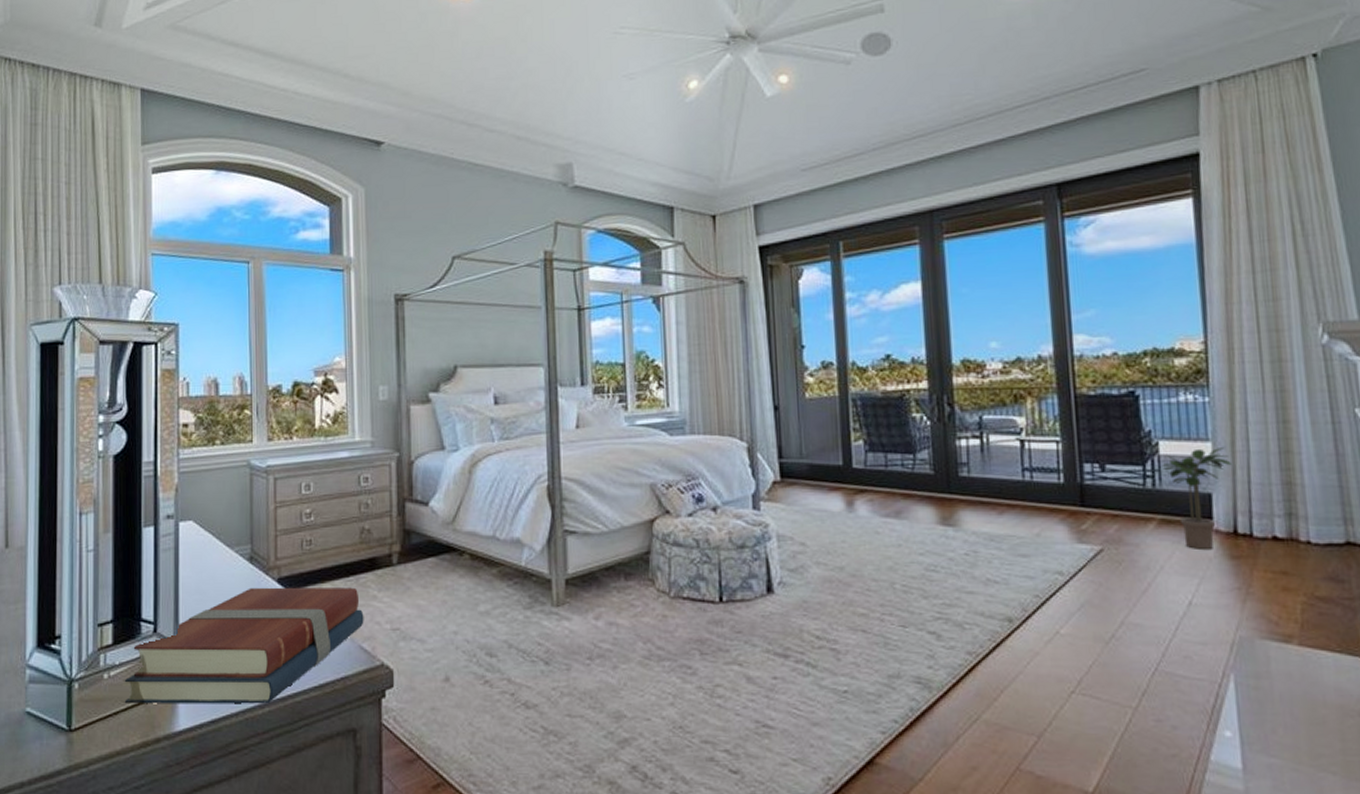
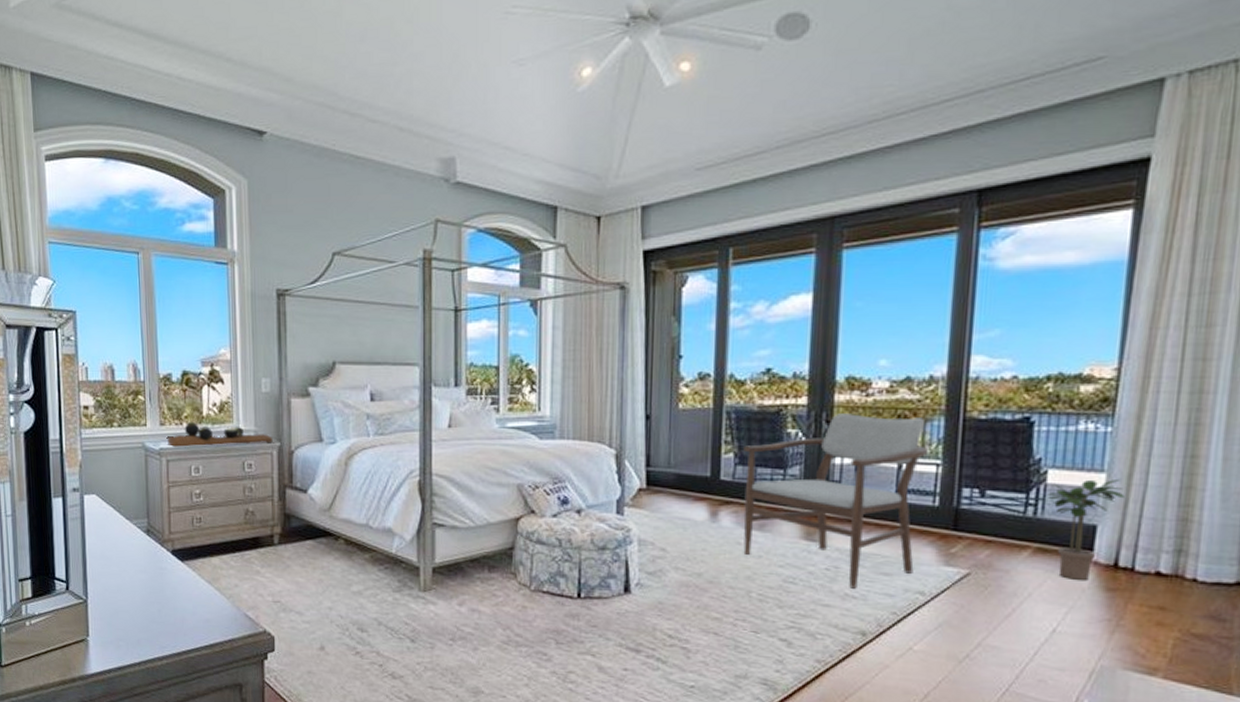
books: present [124,587,364,704] -> none [43,556,249,657]
decorative tray: none [276,434,391,465] -> present [167,421,273,448]
armchair: none [872,395,1050,573] -> present [743,413,929,589]

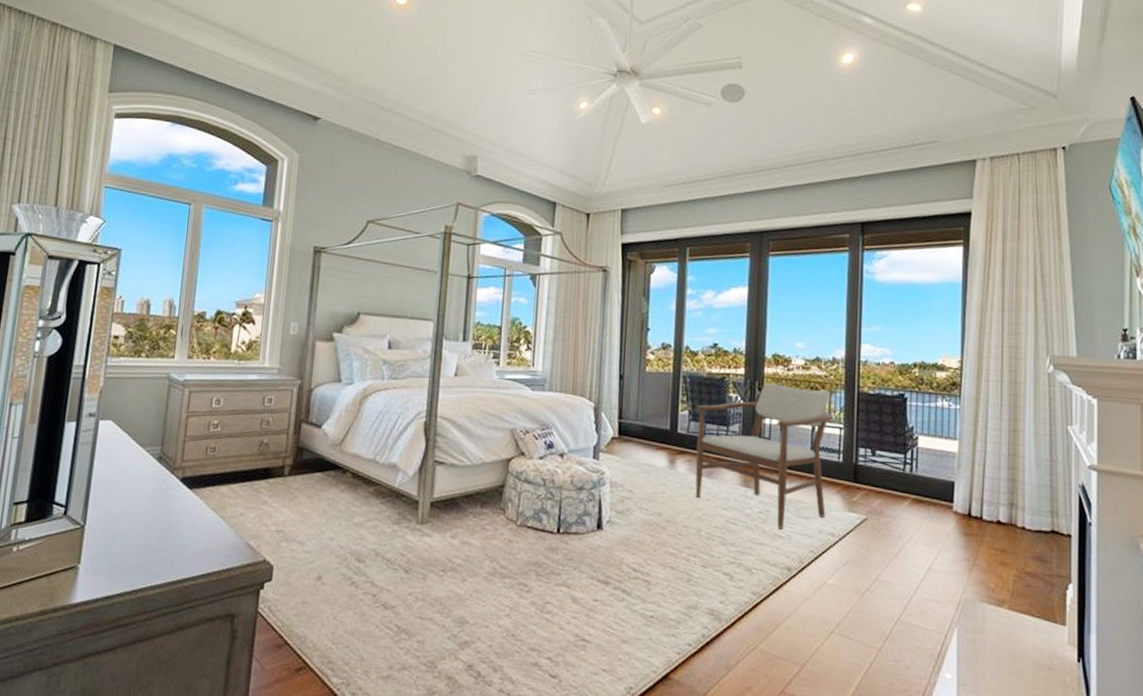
decorative tray: present [167,421,273,448] -> none [193,356,295,381]
potted plant: present [1047,479,1125,580] -> none [919,445,972,526]

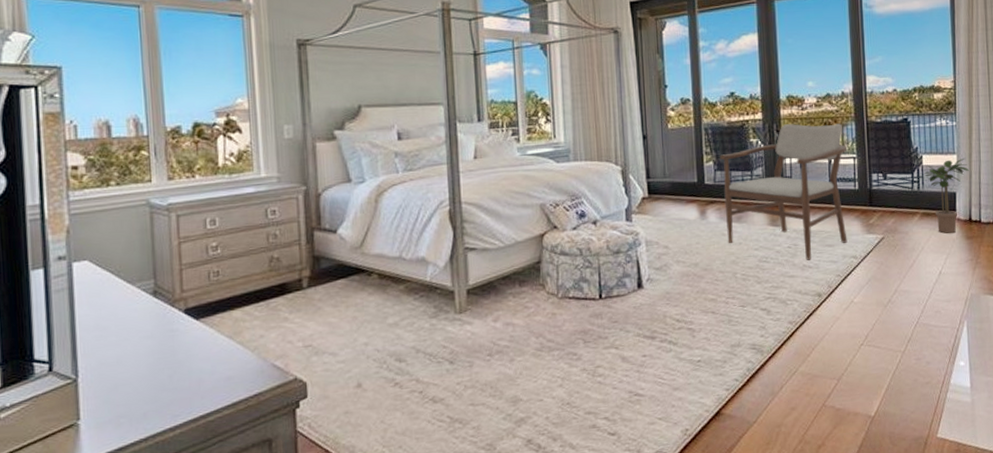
potted plant: none [919,445,972,526] -> present [924,159,969,234]

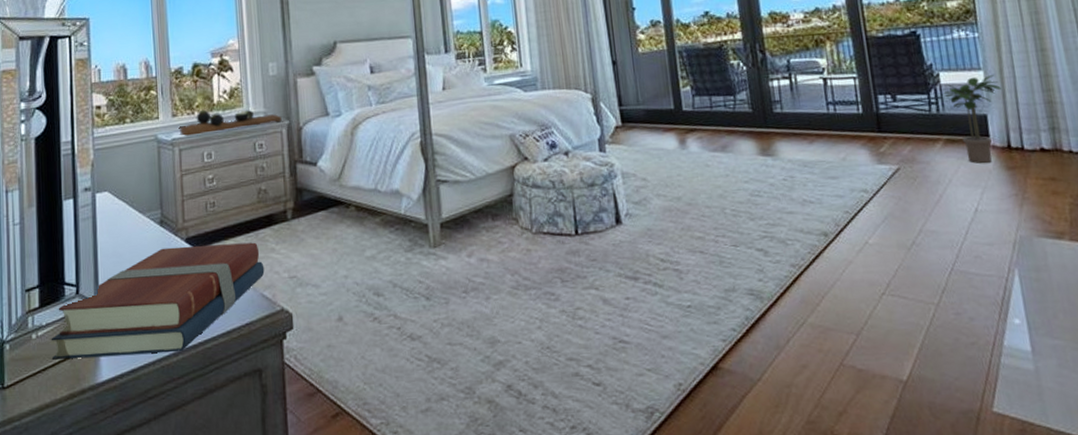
books: none [17,312,276,442] -> present [51,242,265,360]
decorative tray: none [177,172,298,202] -> present [180,109,282,137]
armchair: present [720,123,848,260] -> none [697,40,855,195]

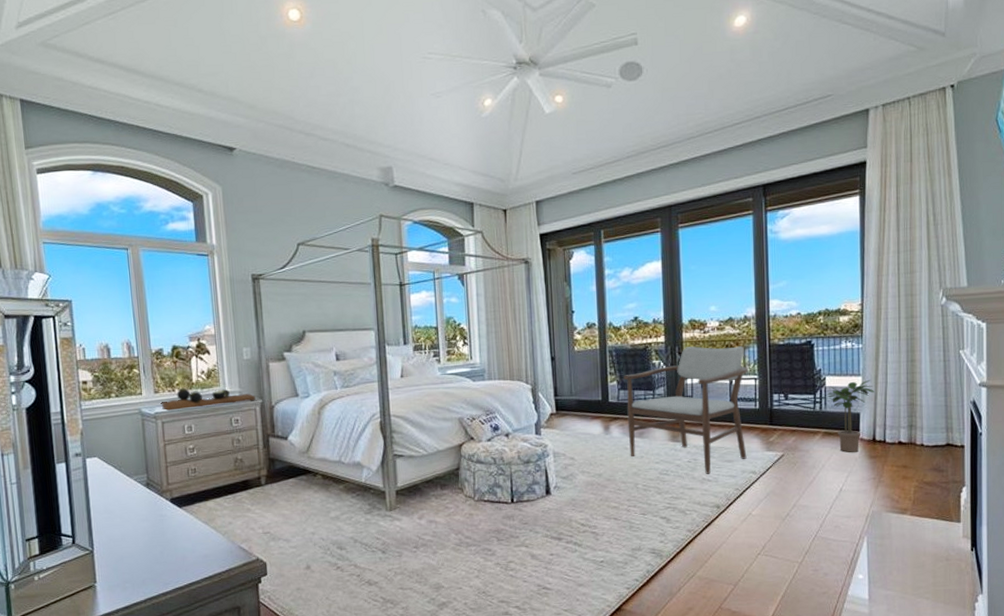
books: present [51,242,265,360] -> none [51,503,242,598]
armchair: none [697,40,855,195] -> present [623,346,749,474]

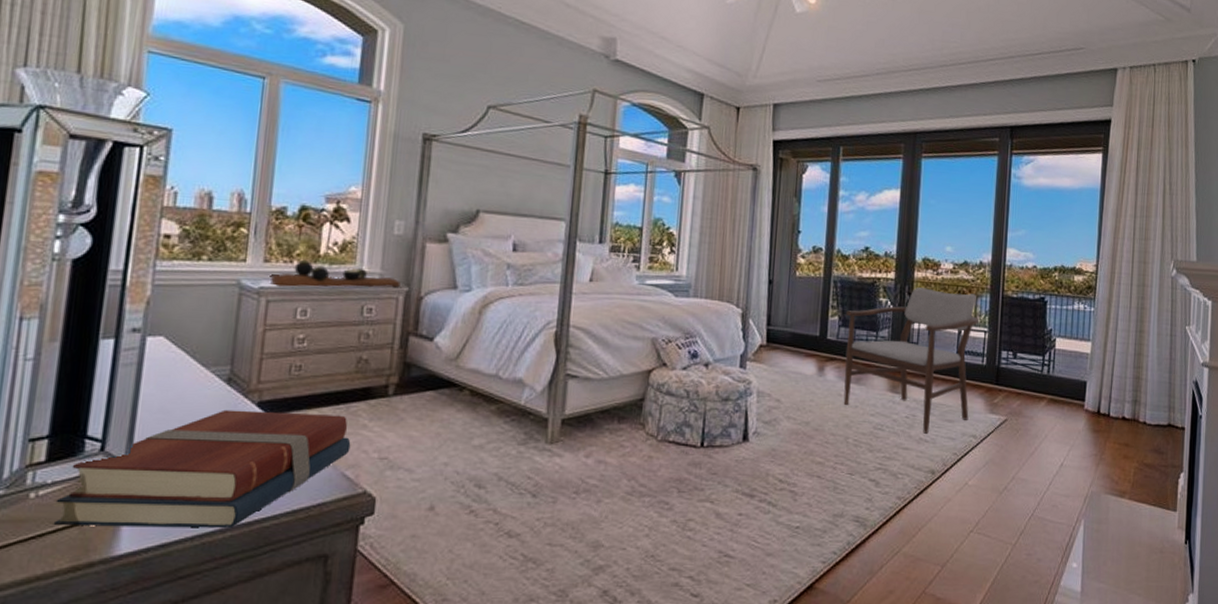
books: none [51,503,242,598] -> present [53,409,351,529]
potted plant: present [827,380,874,452] -> none [1056,346,1103,424]

